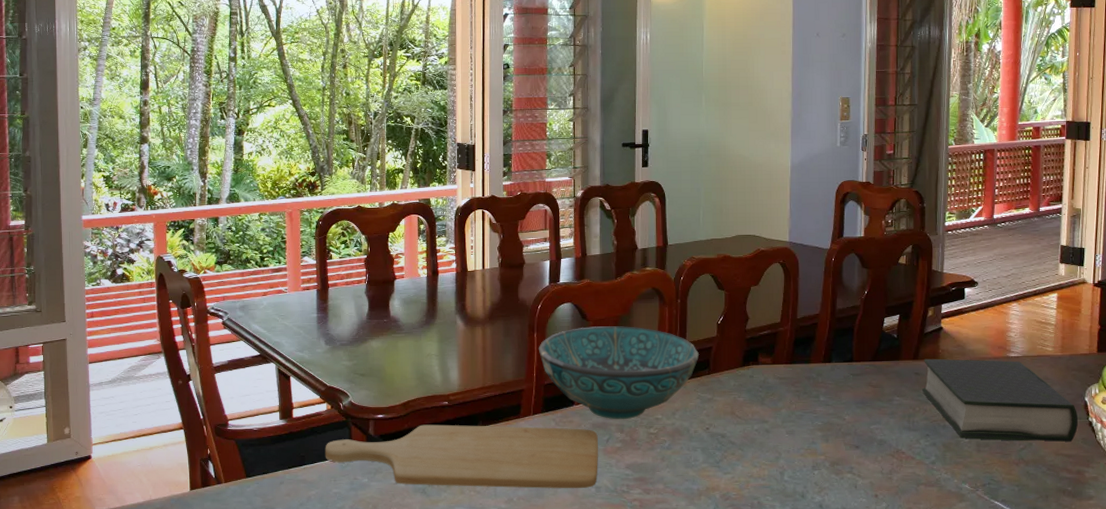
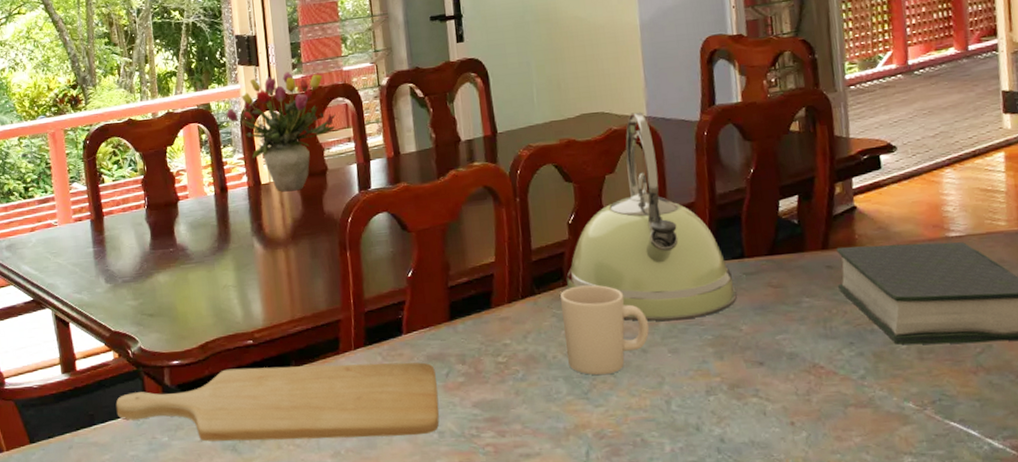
flower arrangement: none [443,178,536,279] -> present [226,72,336,192]
bowl: present [538,326,699,420] -> none [353,235,549,349]
mug: none [705,375,773,449] -> present [559,284,649,376]
kettle: none [710,237,844,408] -> present [565,112,737,321]

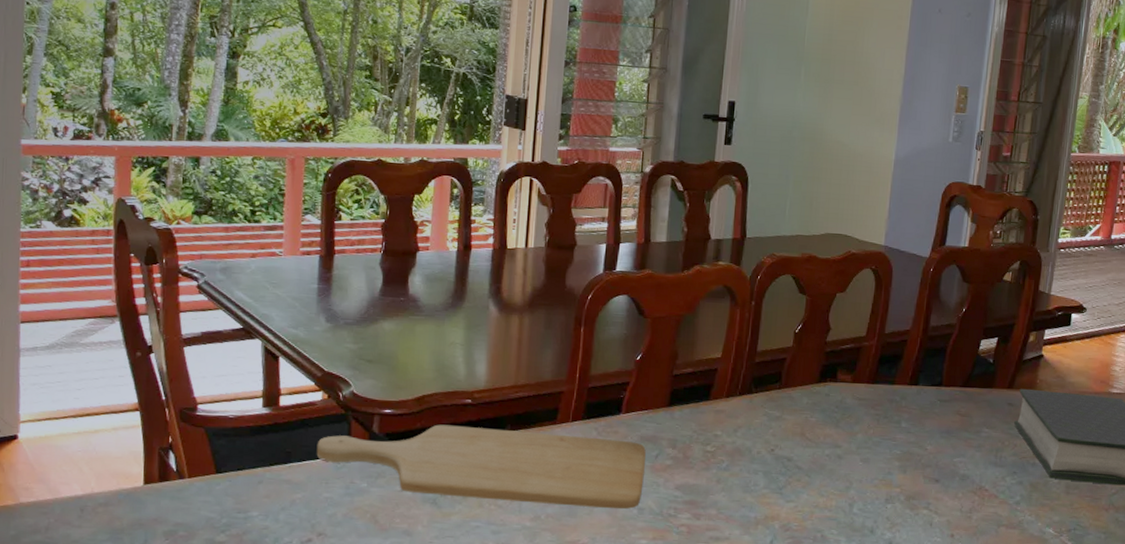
flower arrangement: present [226,72,336,192] -> none [482,141,594,261]
mug: present [559,284,649,376] -> none [770,390,848,475]
kettle: present [565,112,737,321] -> none [780,240,929,434]

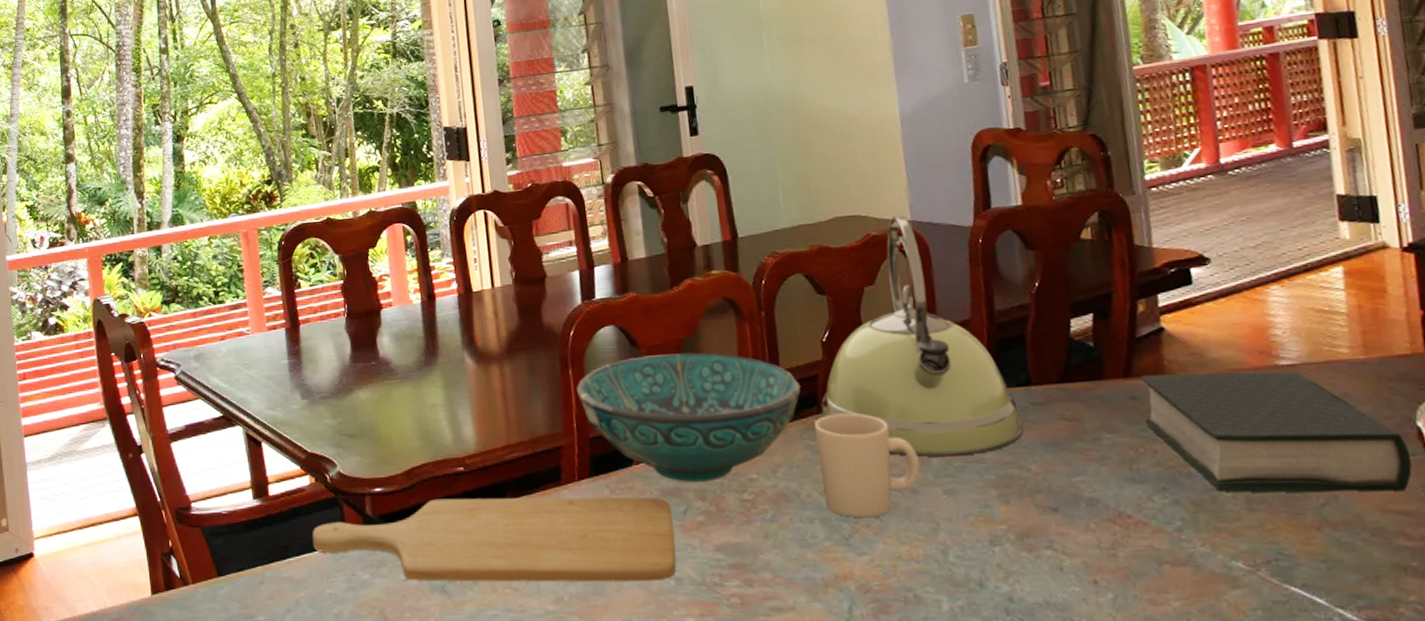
bowl: none [584,324,770,434] -> present [576,352,801,483]
mug: none [770,390,848,475] -> present [813,413,920,519]
kettle: none [780,240,929,434] -> present [820,215,1024,457]

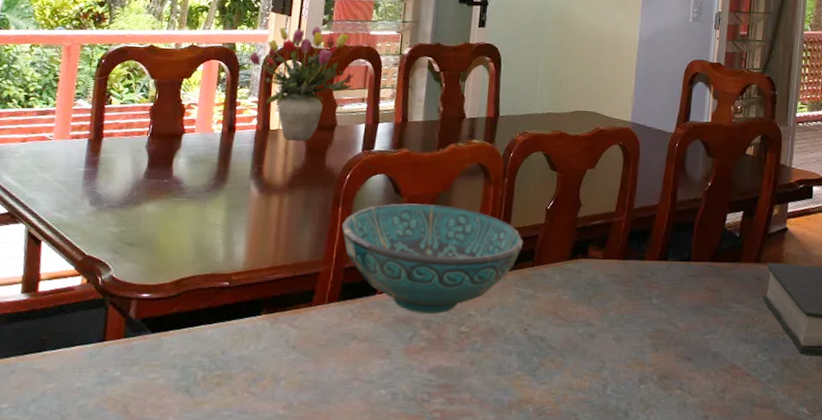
chopping board: present [312,497,677,582] -> none [71,308,400,395]
flower arrangement: none [433,167,555,301] -> present [249,26,355,141]
mug: present [813,413,920,519] -> none [524,268,600,355]
kettle: present [820,215,1024,457] -> none [533,116,679,311]

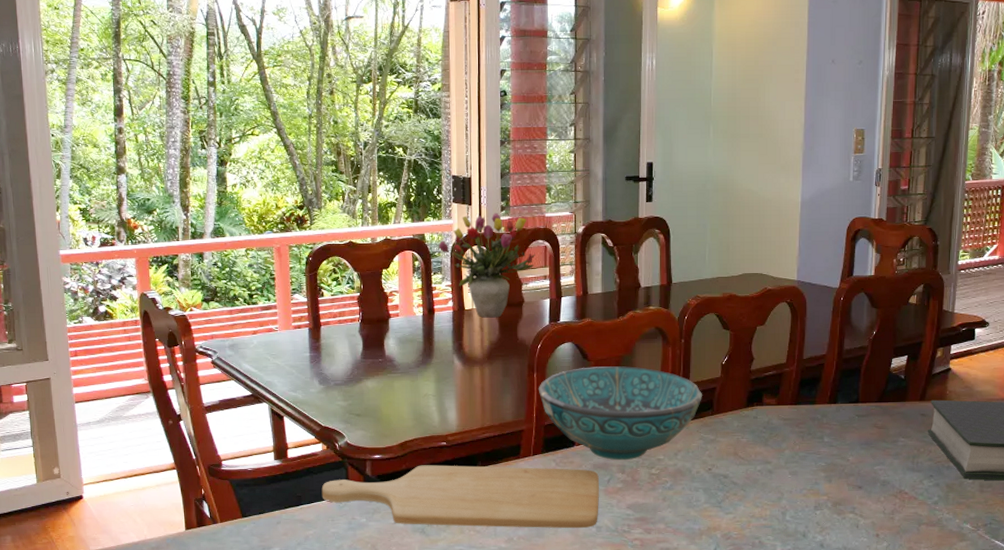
chopping board: none [71,308,400,395] -> present [321,465,599,529]

